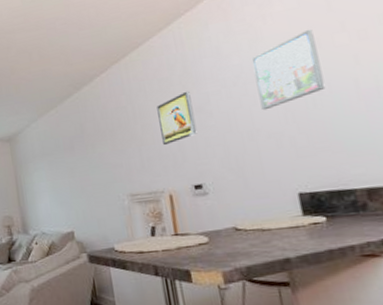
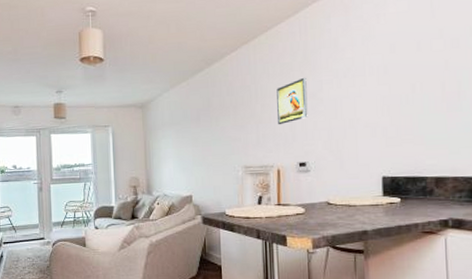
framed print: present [251,29,326,111] -> none [362,32,418,102]

